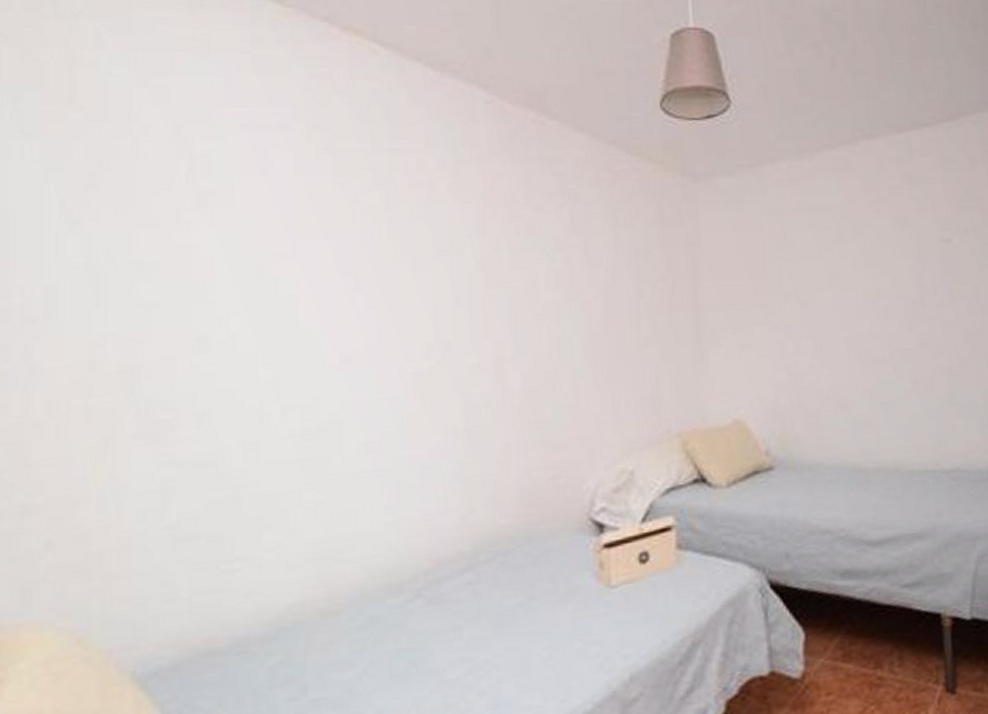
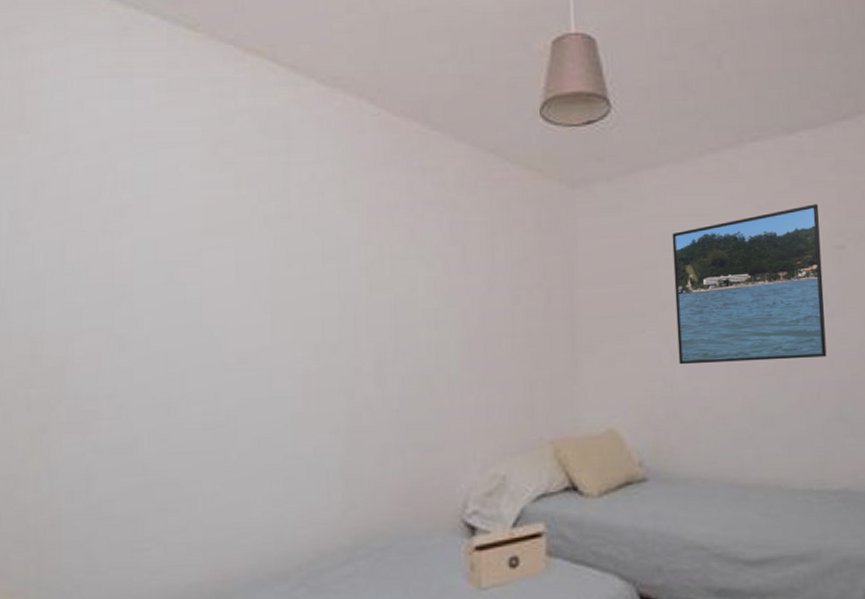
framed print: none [792,200,938,355] -> present [672,204,827,365]

